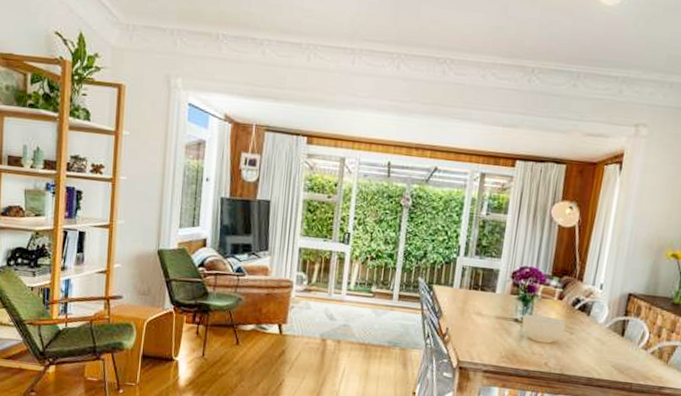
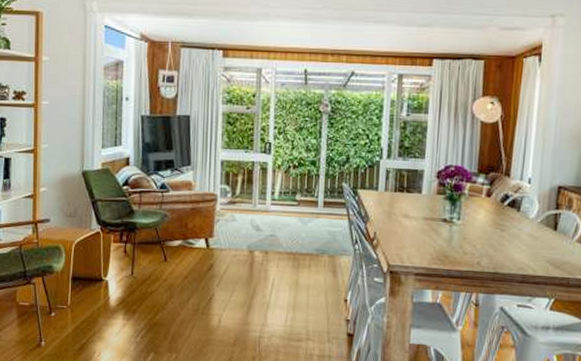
bowl: present [522,314,567,344] -> none [450,213,497,242]

